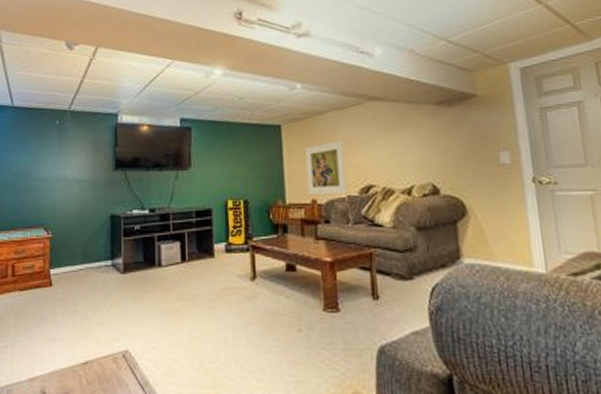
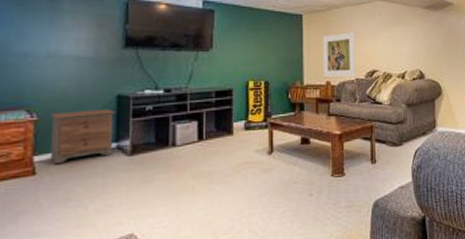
nightstand: none [61,227,110,278] -> present [49,108,116,165]

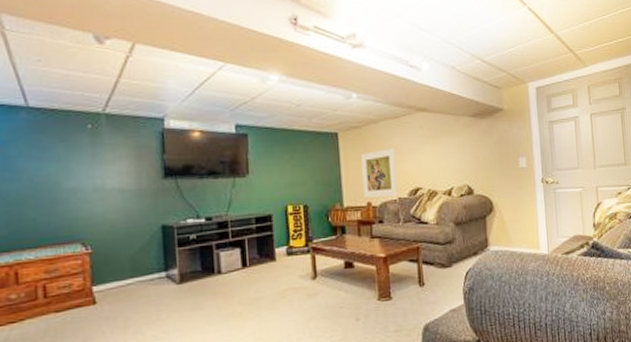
nightstand: present [49,108,116,165] -> none [104,239,163,294]

